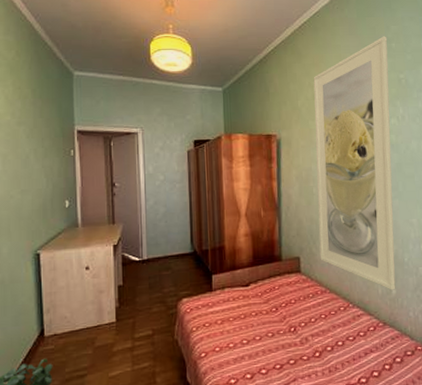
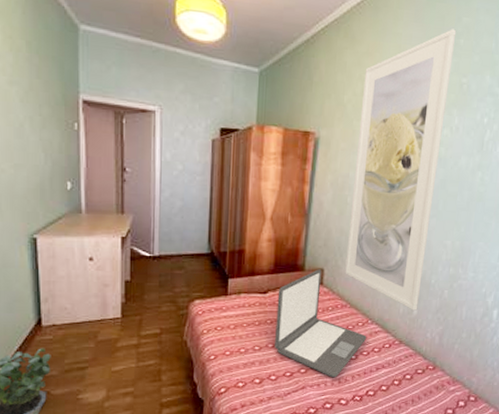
laptop: none [259,258,351,367] -> present [275,269,367,378]

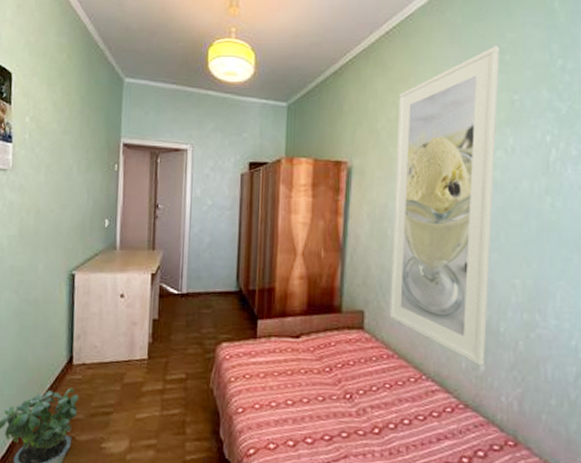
laptop: present [275,269,367,378] -> none [310,311,422,447]

